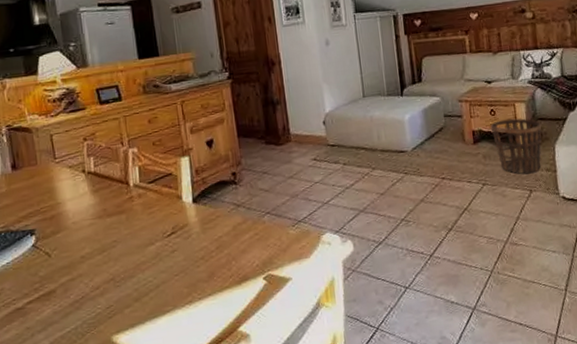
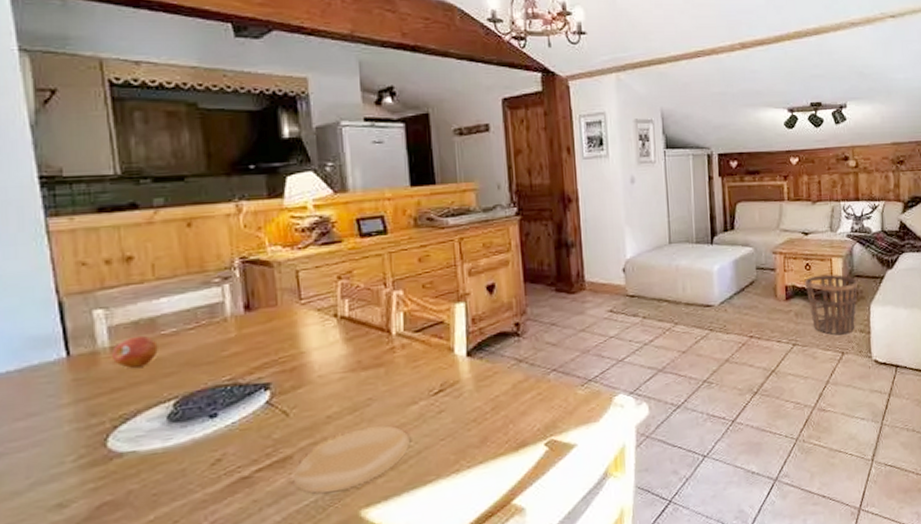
plate: none [56,264,149,322] -> present [293,425,409,494]

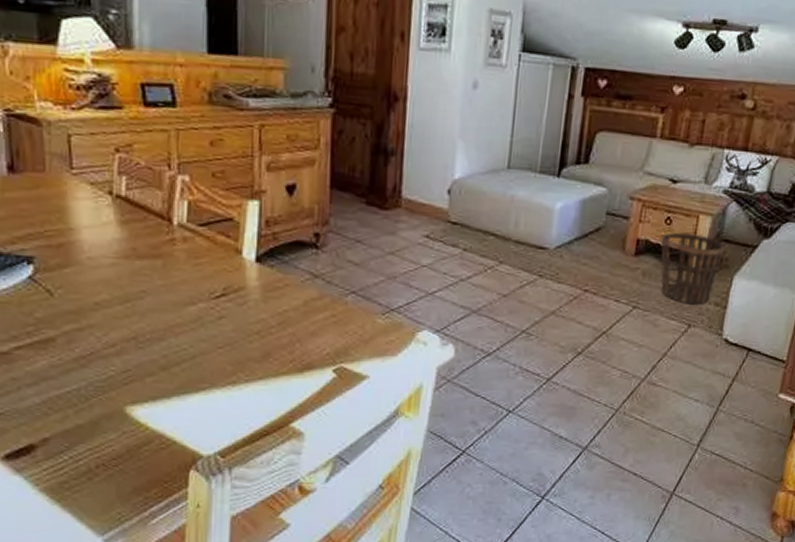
plate: present [293,425,409,494] -> none [55,322,184,384]

